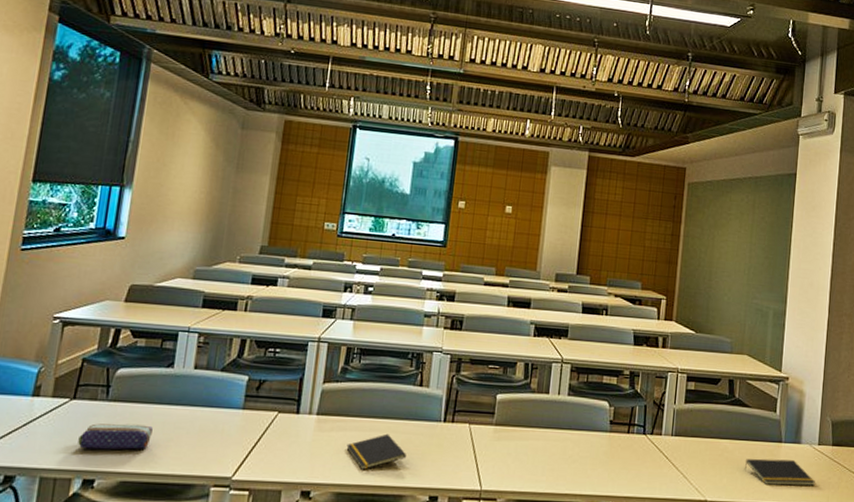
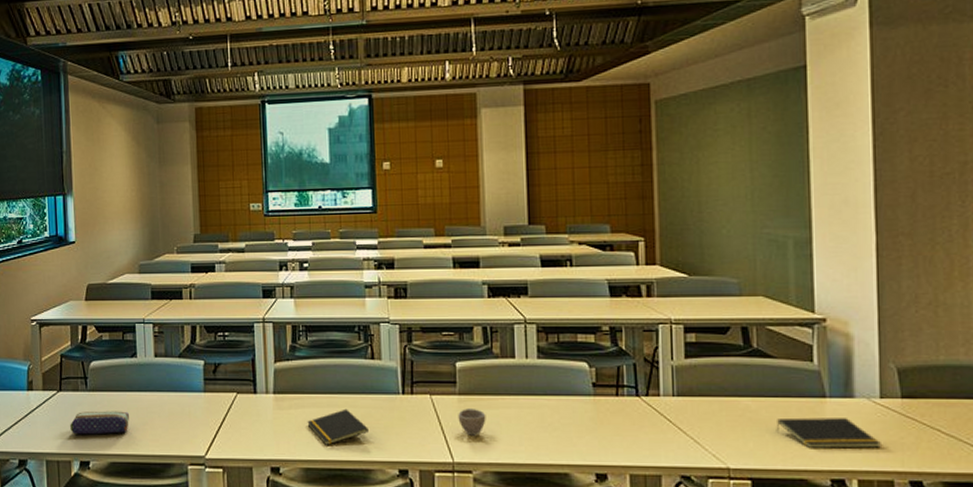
cup: none [491,438,517,465] -> present [458,407,486,436]

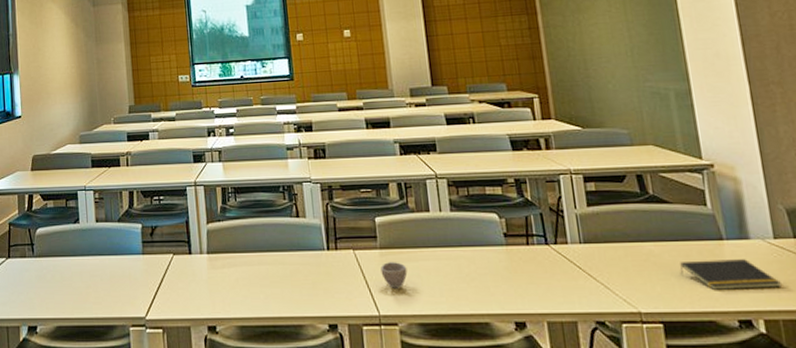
pencil case: present [70,411,129,435] -> none [18,275,74,300]
notepad: present [307,409,368,445] -> none [240,266,298,302]

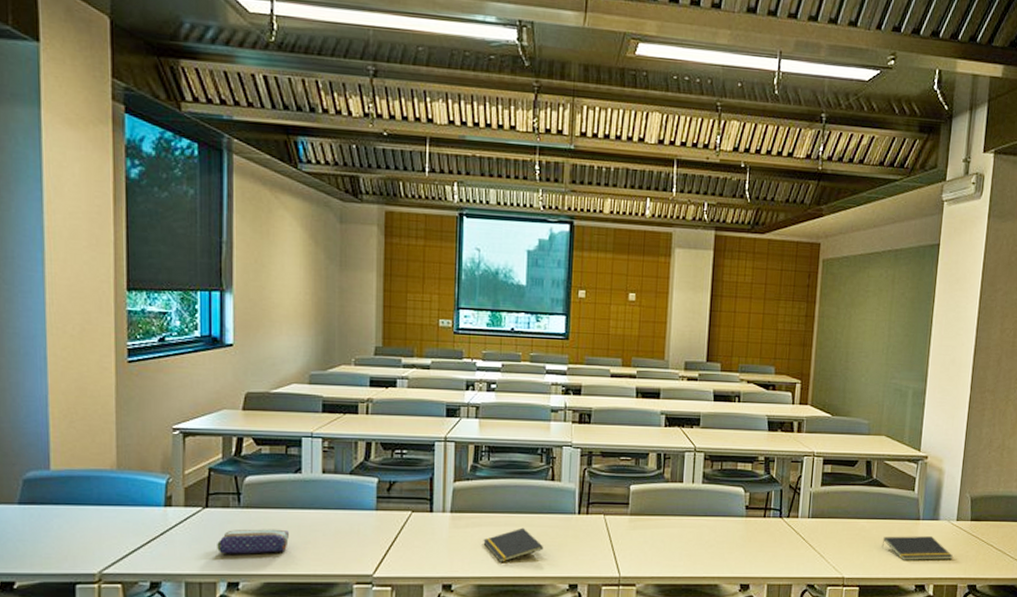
pencil case: none [18,275,74,300] -> present [217,529,289,554]
notepad: none [240,266,298,302] -> present [483,527,543,562]
cup: present [380,261,408,288] -> none [627,527,653,552]

